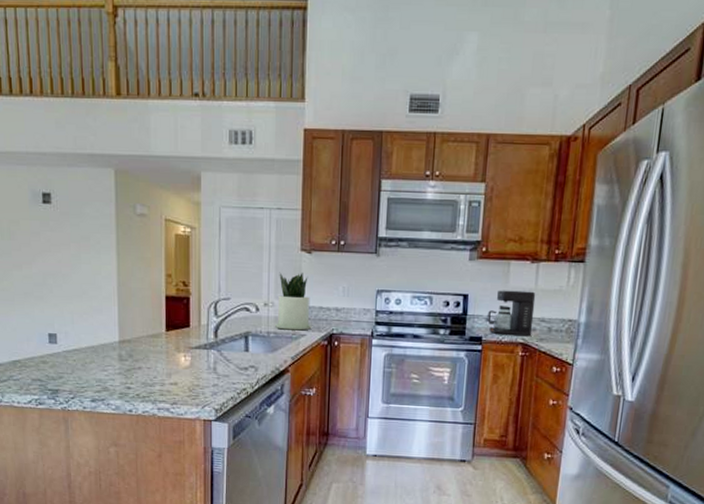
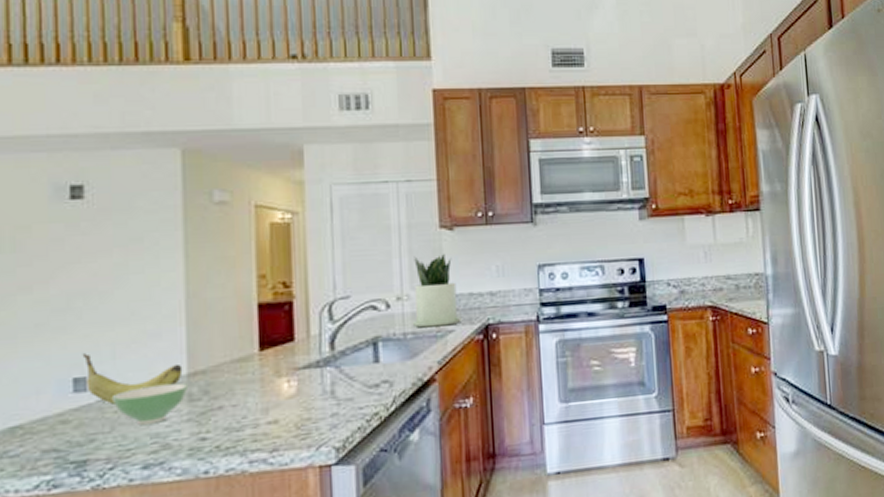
fruit: none [53,317,116,355] -> present [82,353,183,405]
bowl: none [71,345,120,373] -> present [111,383,189,426]
coffee maker: present [487,290,536,337] -> none [669,247,720,301]

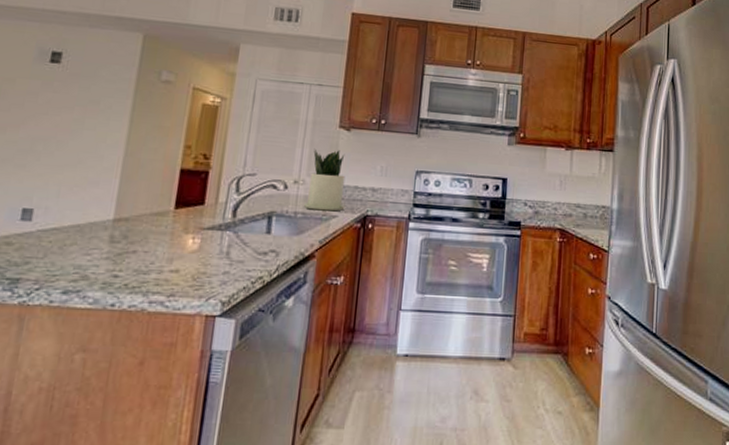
fruit: present [82,353,183,405] -> none [31,189,111,235]
bowl: present [111,383,189,426] -> none [49,224,113,258]

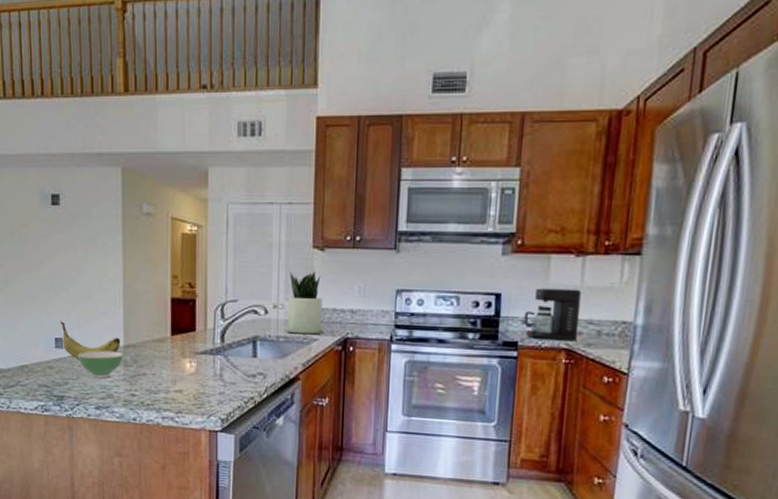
fruit: none [31,189,111,235] -> present [60,321,121,360]
bowl: none [49,224,113,258] -> present [77,350,125,379]
coffee maker: none [526,175,571,222] -> present [524,288,582,342]

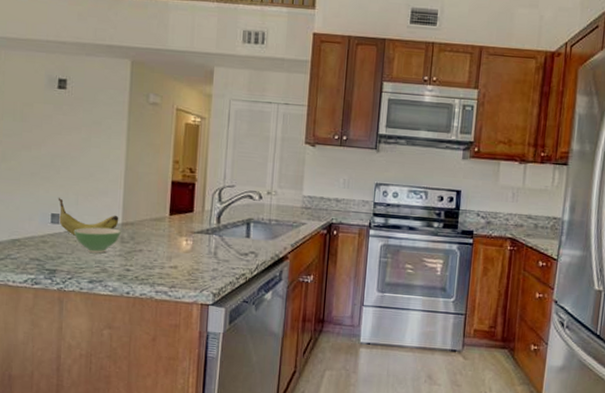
planter: present [284,271,325,335] -> none [276,163,313,220]
coffee maker: present [524,288,582,342] -> none [478,187,524,232]

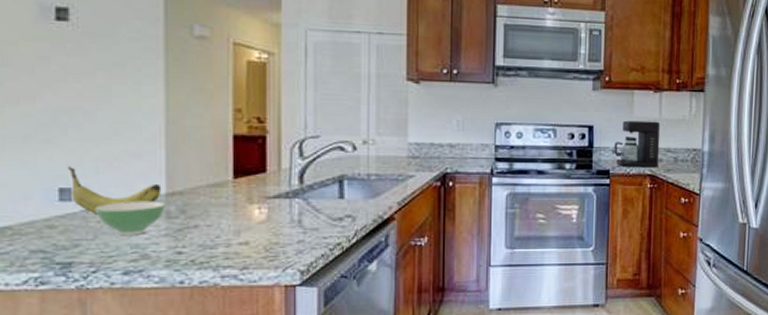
coffee maker: none [478,187,524,232] -> present [614,120,661,168]

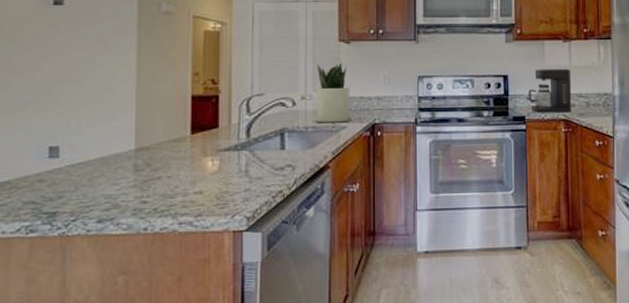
fruit: present [67,167,162,215] -> none [56,128,132,169]
bowl: present [94,200,167,237] -> none [76,155,136,188]
planter: none [376,104,422,171] -> present [312,63,353,123]

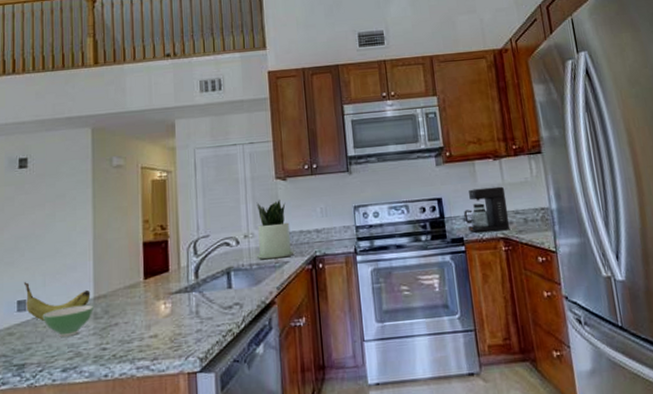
fruit: none [56,128,132,169] -> present [23,282,91,321]
bowl: none [76,155,136,188] -> present [42,304,95,338]

